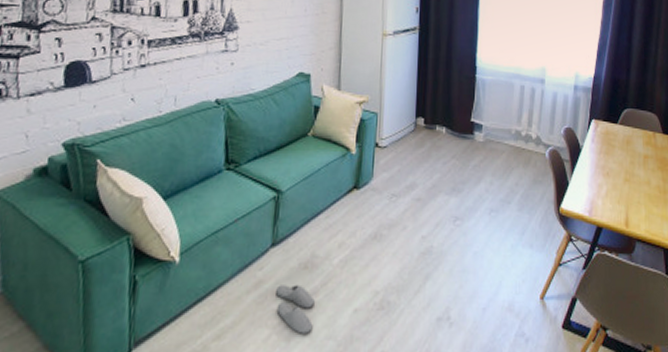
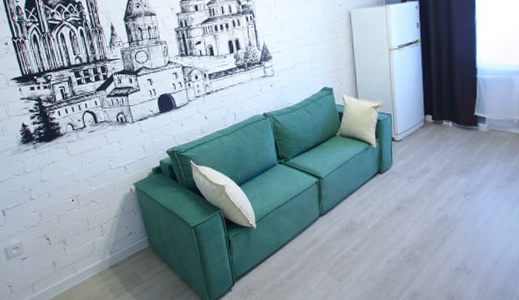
slippers: present [276,284,315,334] -> none [327,243,357,276]

